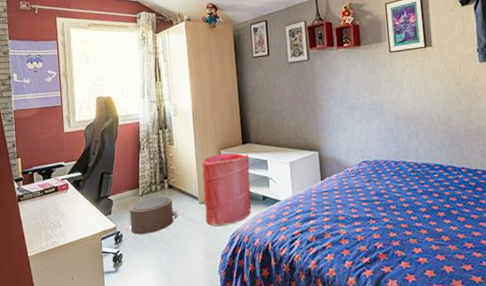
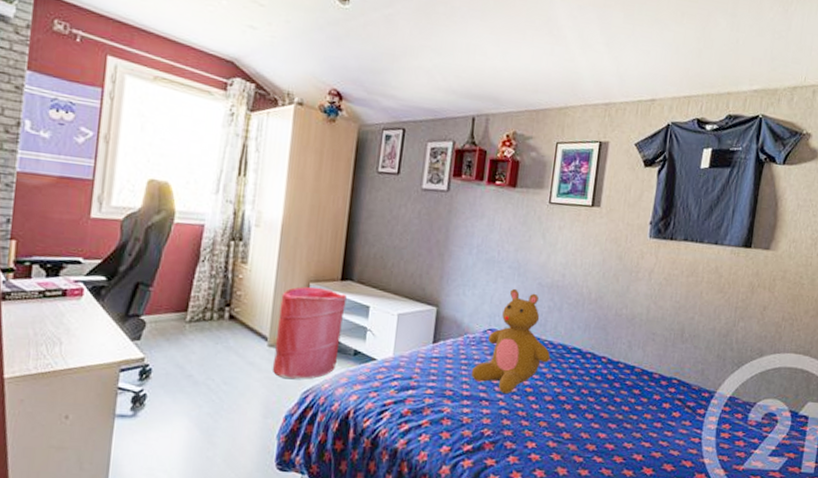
pouf: present [124,196,179,235] -> none [156,327,237,374]
teddy bear: none [355,125,418,211] -> present [471,288,551,393]

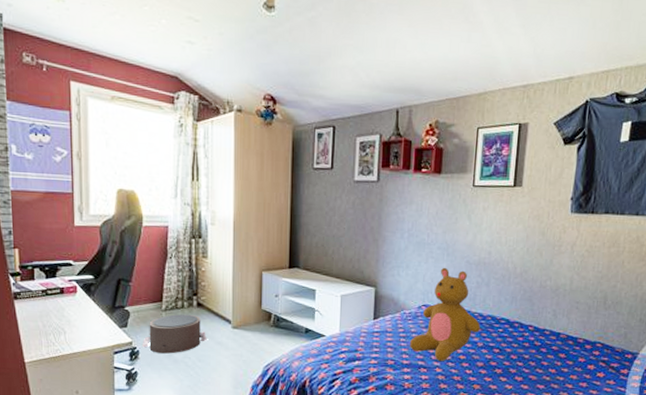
pouf: none [156,327,237,374] -> present [142,314,207,354]
laundry hamper: present [272,286,347,380] -> none [237,275,295,356]

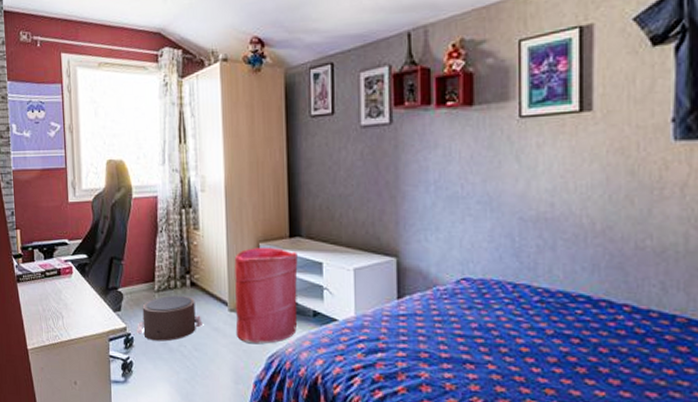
laundry hamper: none [237,275,295,356] -> present [234,247,298,344]
teddy bear: present [409,267,481,361] -> none [447,227,549,355]

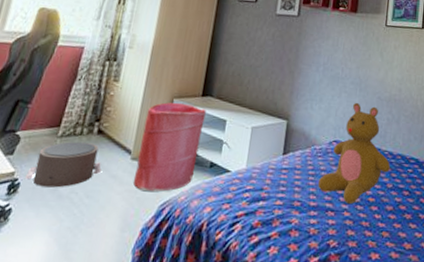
teddy bear: none [447,227,549,355] -> present [317,102,391,204]

